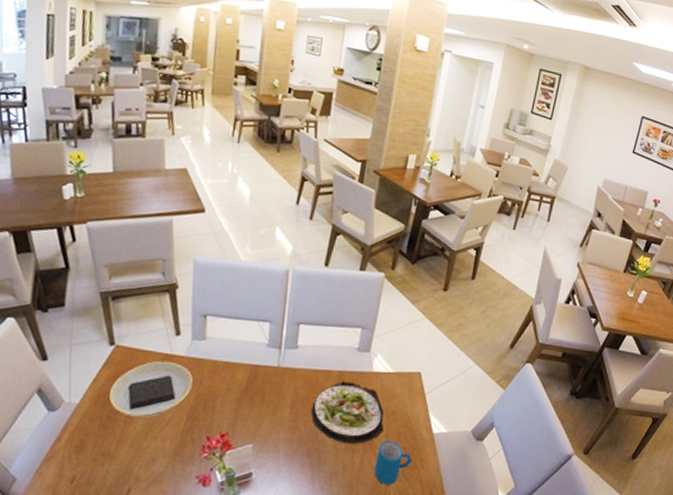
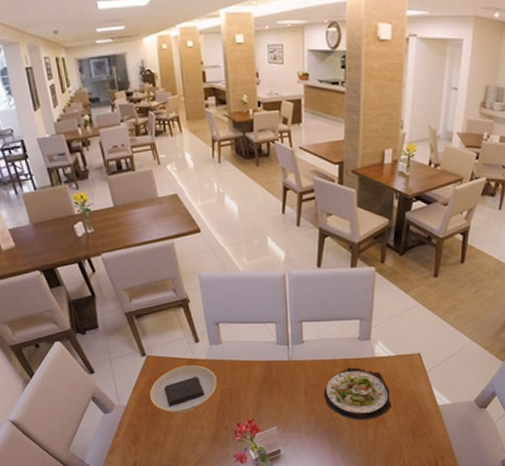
mug: present [374,440,412,485] -> none [388,414,421,451]

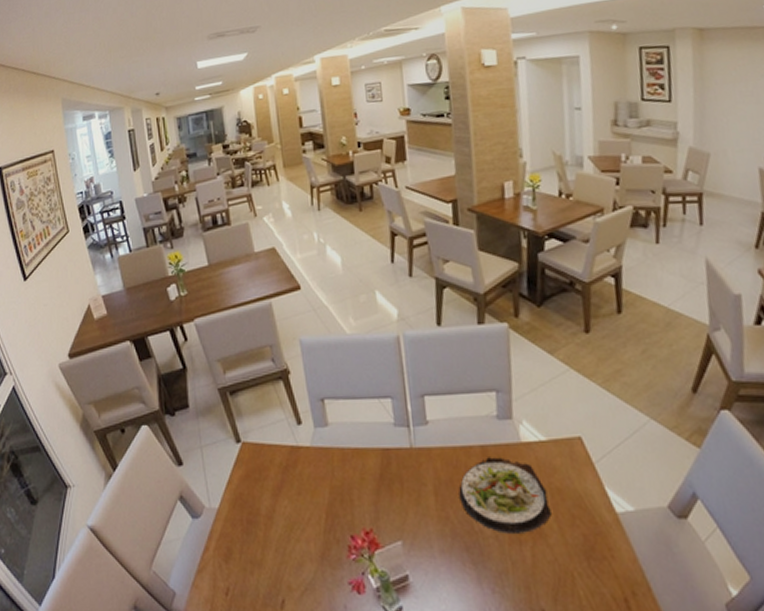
plate: present [150,364,217,412] -> none [245,454,324,518]

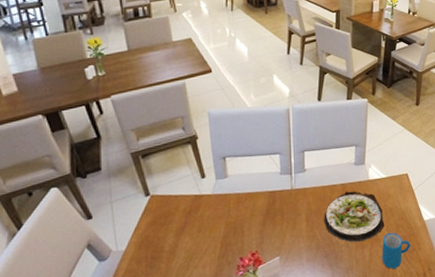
mug: none [550,525,597,583] -> present [382,232,411,269]

